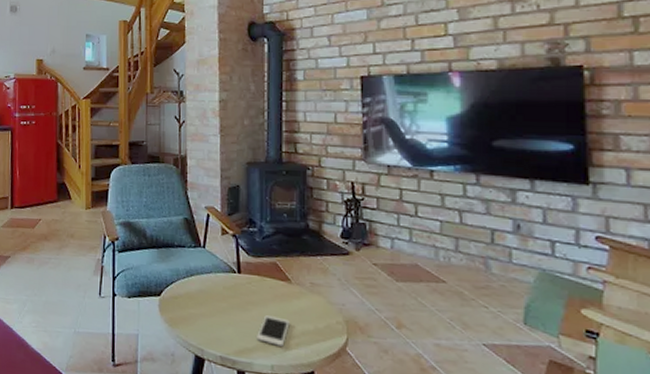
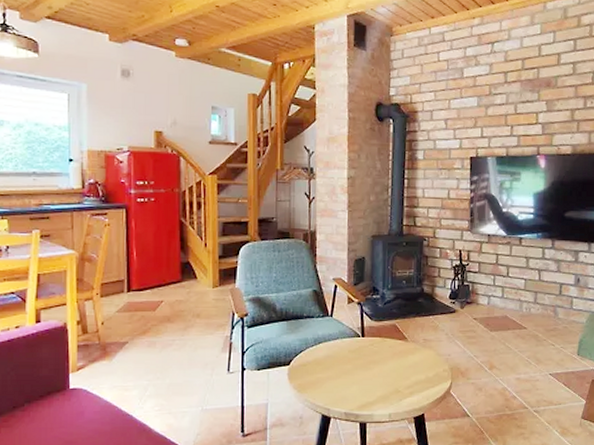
cell phone: present [257,315,290,347] -> none [377,372,405,397]

